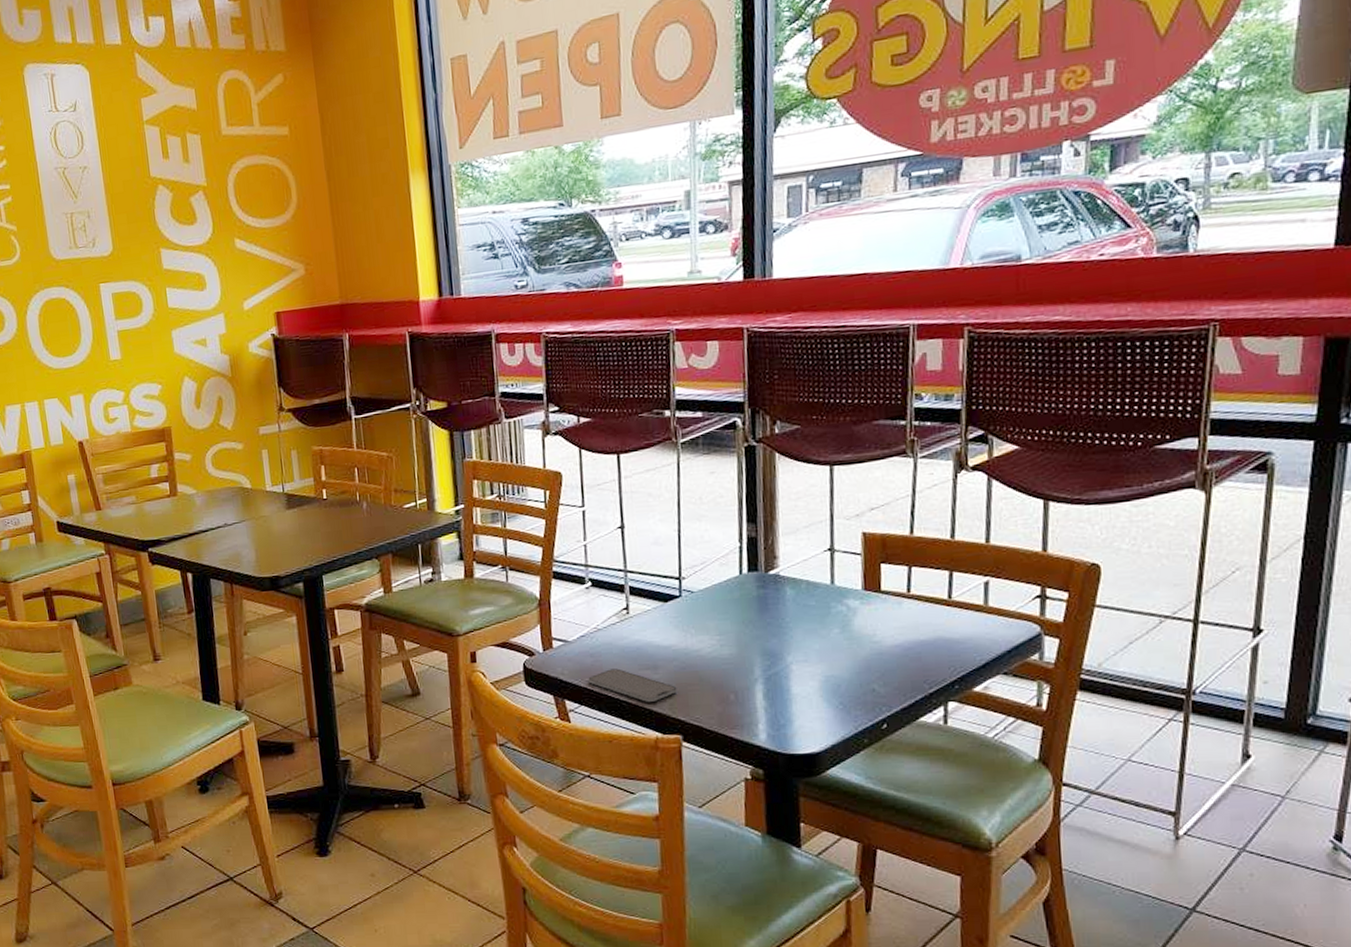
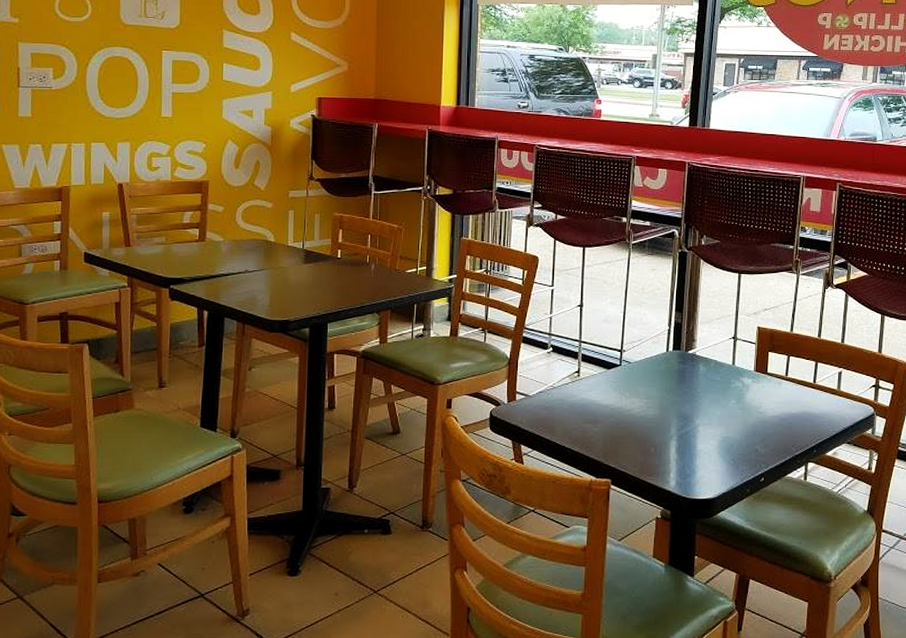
smartphone: present [588,668,677,702] -> none [541,421,611,450]

